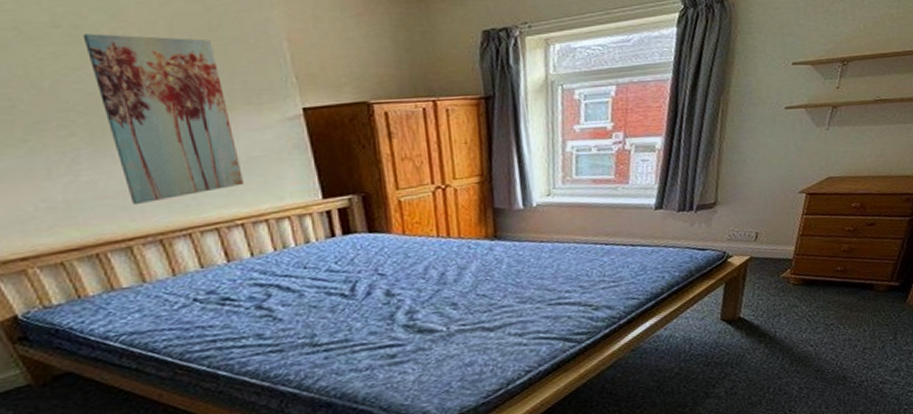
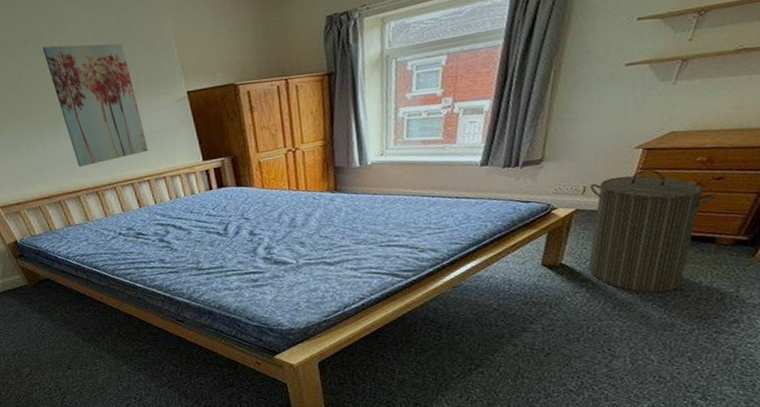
laundry hamper: none [761,214,871,345] -> present [588,169,717,293]

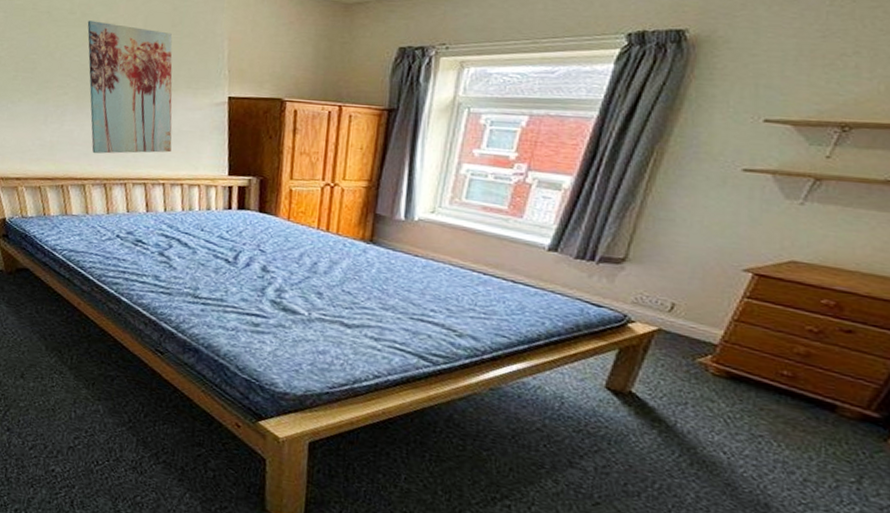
laundry hamper: present [588,169,717,293] -> none [664,299,843,461]

